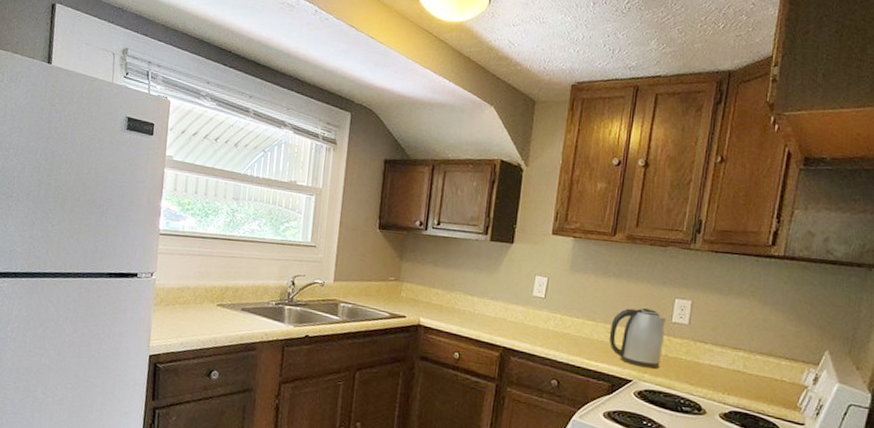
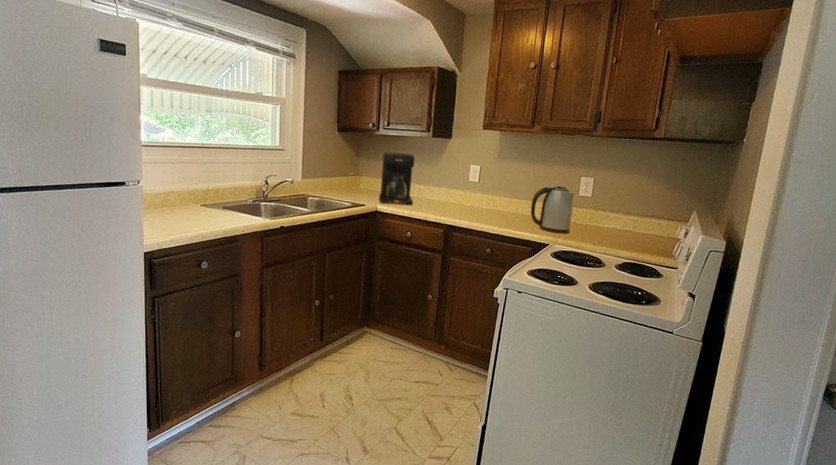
coffee maker: none [422,255,468,321] -> present [378,151,415,206]

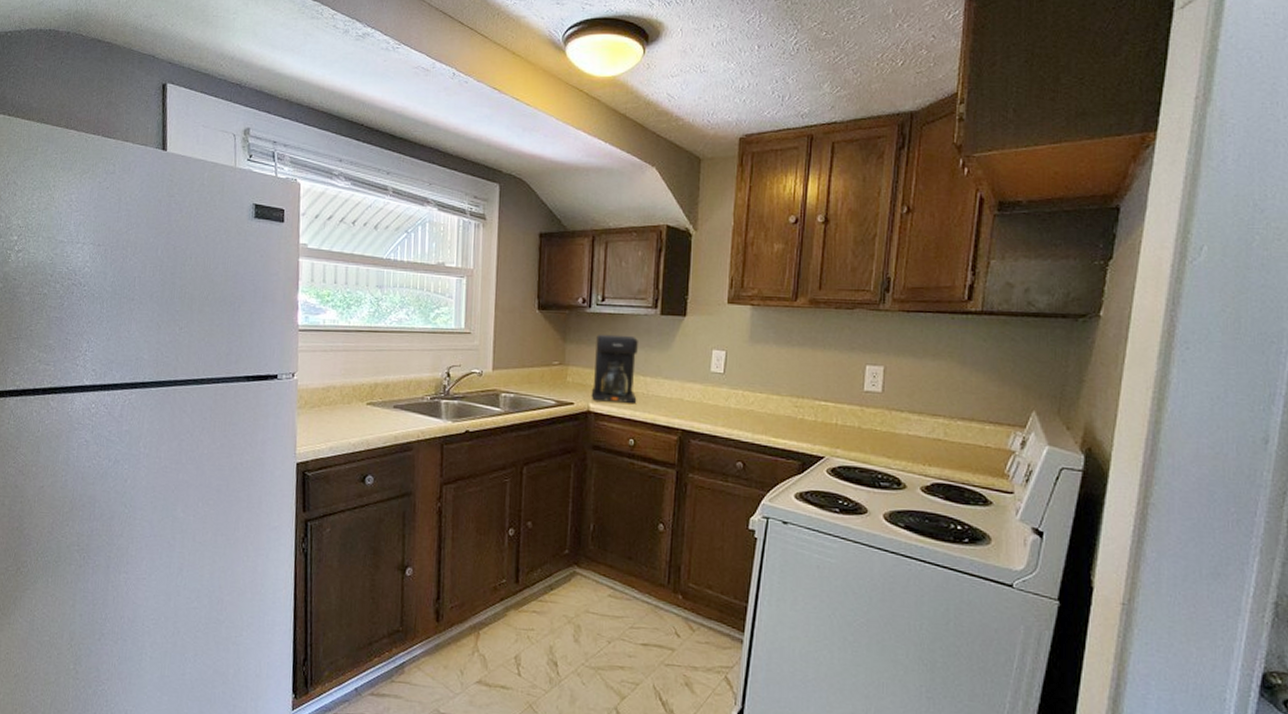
kettle: present [530,185,575,234] -> none [796,377,858,443]

